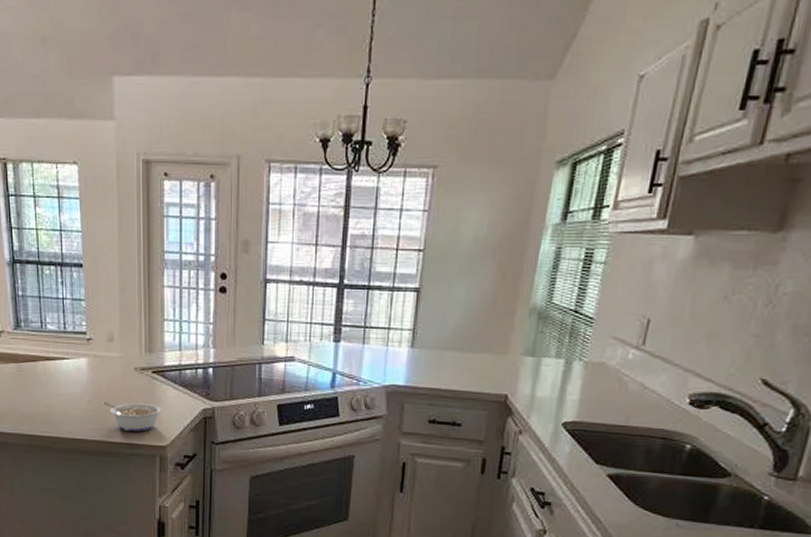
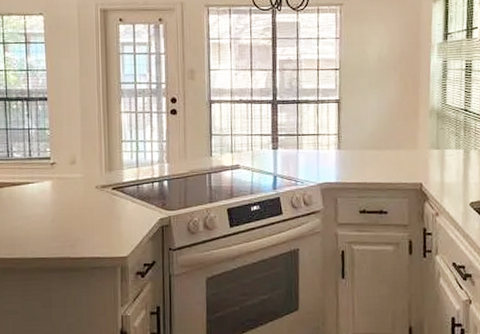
legume: present [103,402,163,432] -> none [66,218,123,246]

